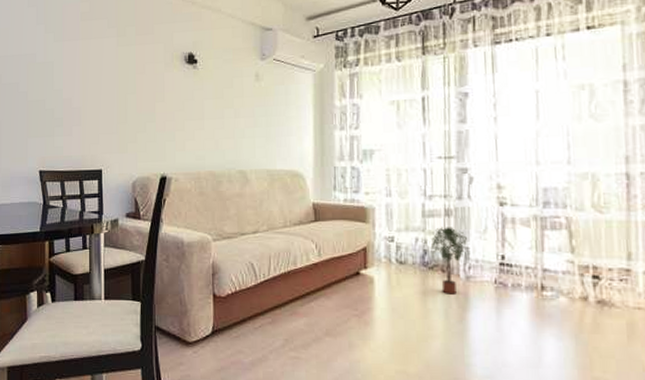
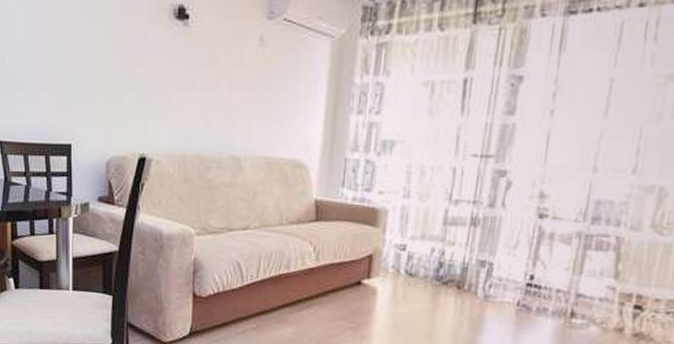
potted tree: present [431,227,467,294] -> none [449,238,493,314]

